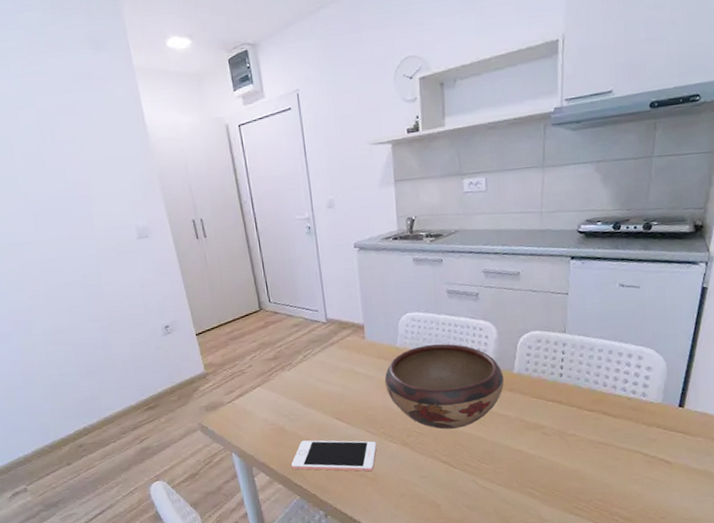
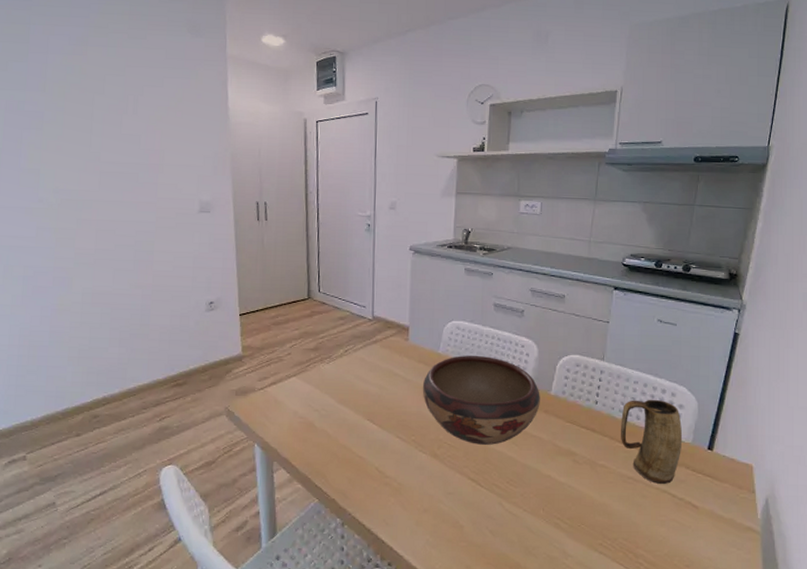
cell phone: present [291,440,377,472] -> none [314,439,405,481]
mug: none [587,364,652,446] -> present [621,399,683,485]

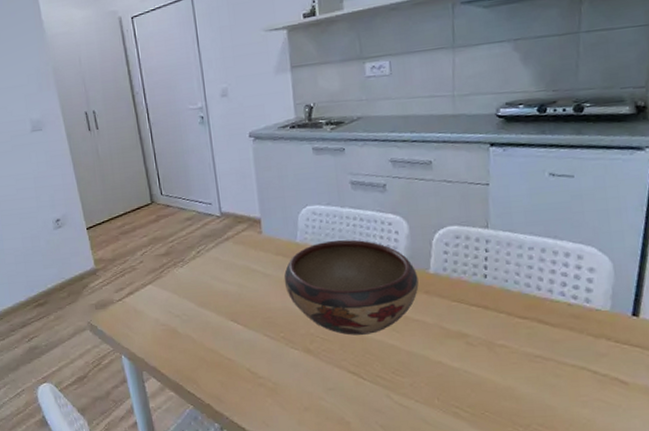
mug: present [621,399,683,485] -> none [517,264,599,361]

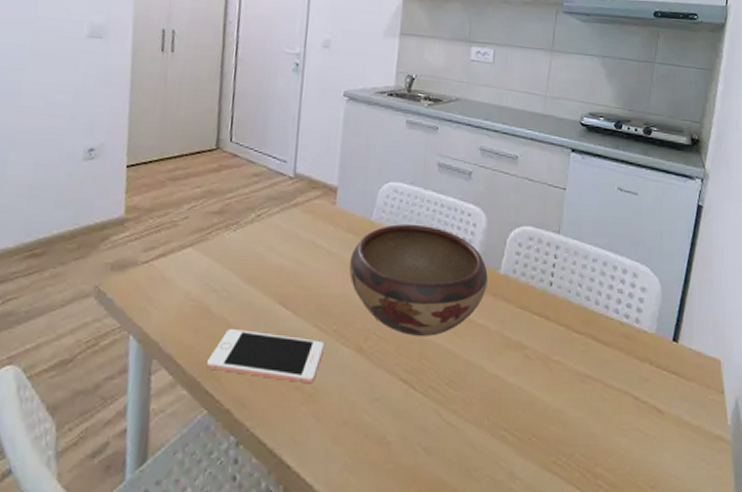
cell phone: none [183,343,277,381] -> present [205,329,324,384]

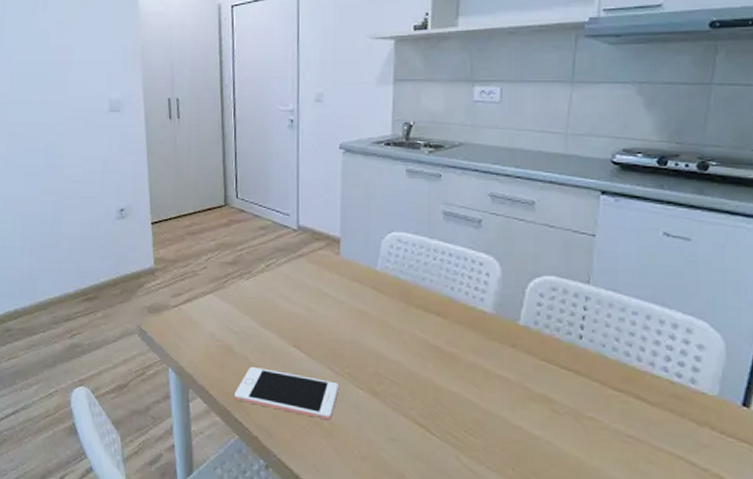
decorative bowl: present [349,224,488,336] -> none [357,273,505,384]

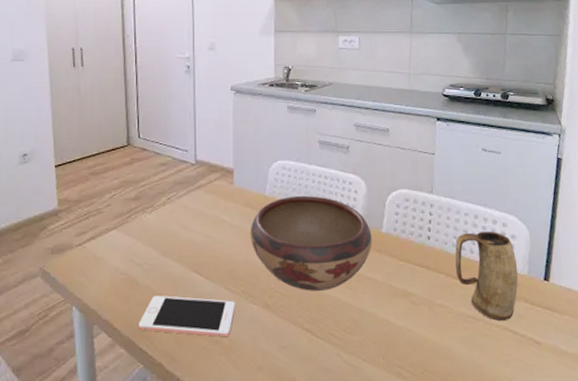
decorative bowl: none [357,273,505,384] -> present [250,195,372,291]
mug: none [615,335,705,449] -> present [455,231,519,322]

